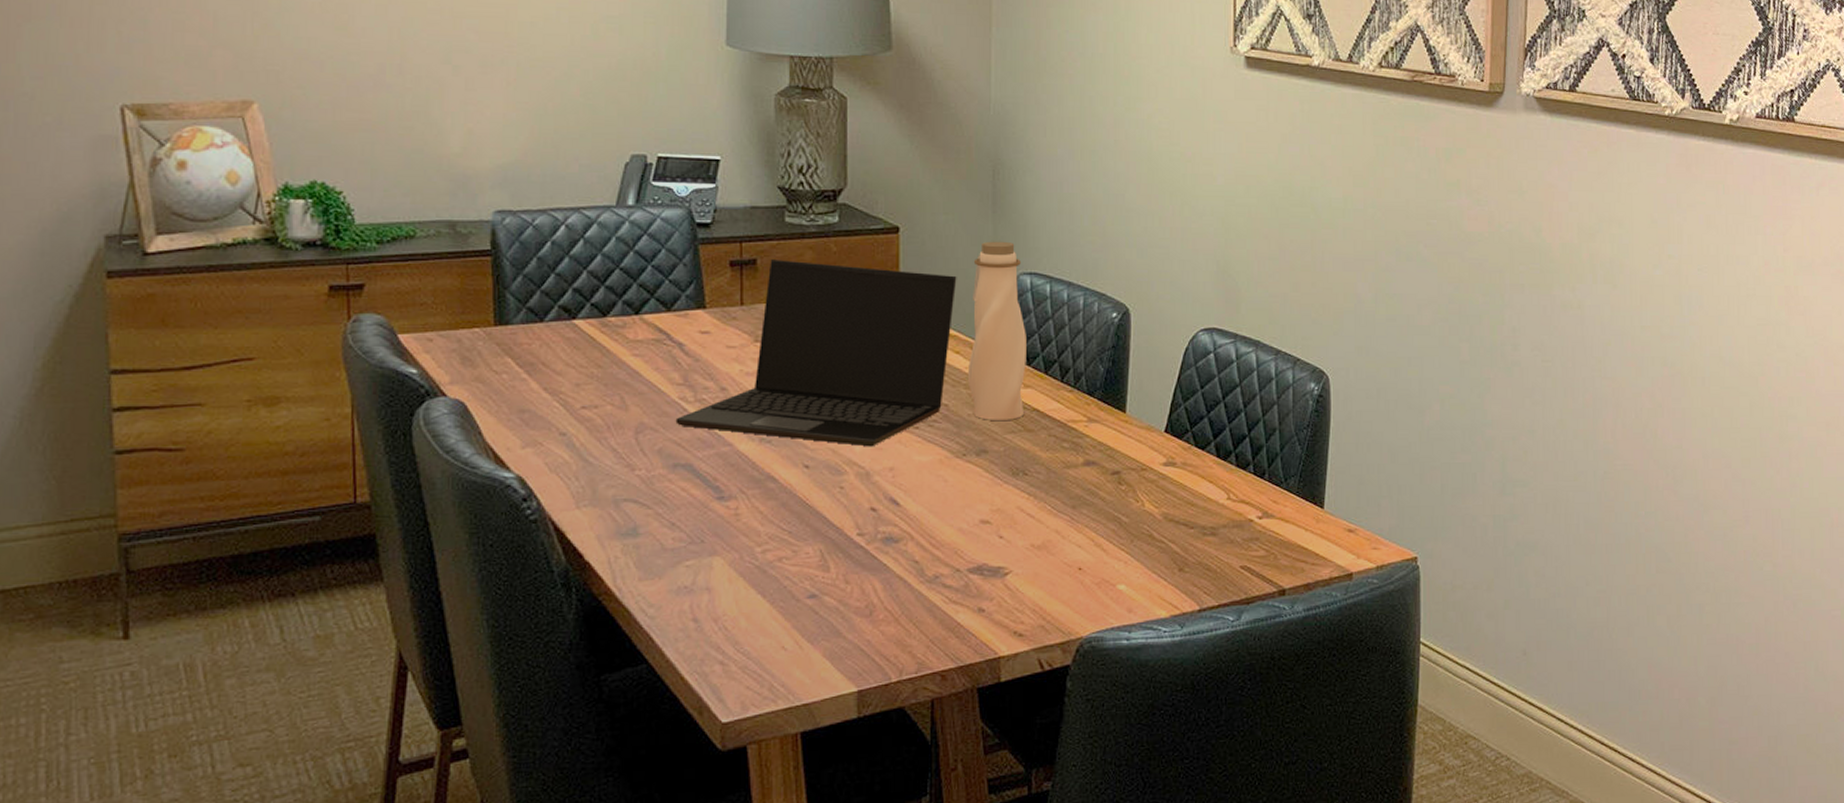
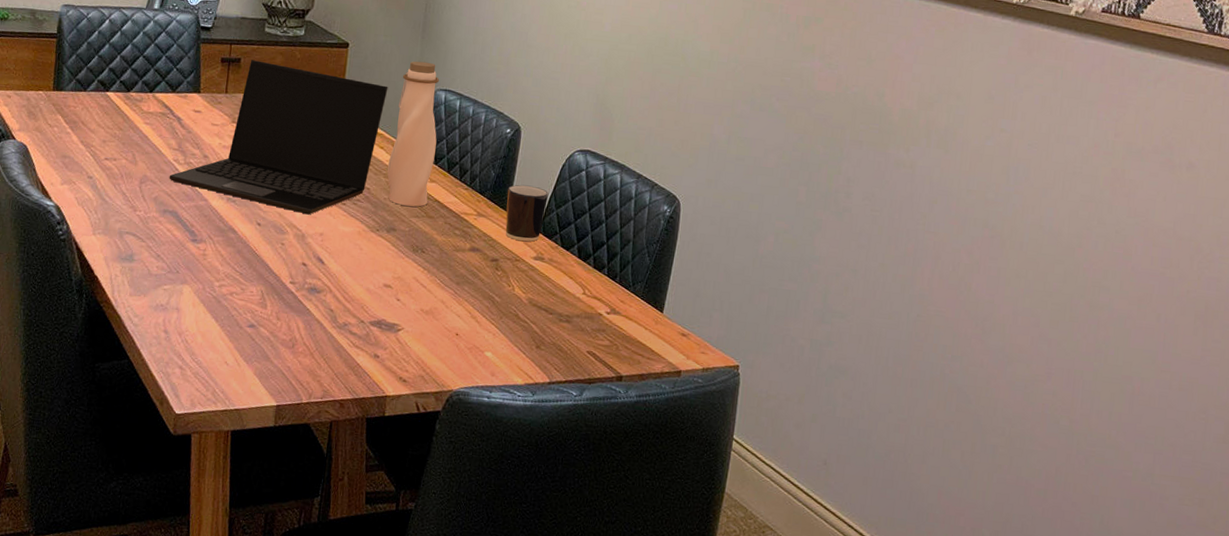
mug: none [1122,378,1172,446] -> present [505,184,548,242]

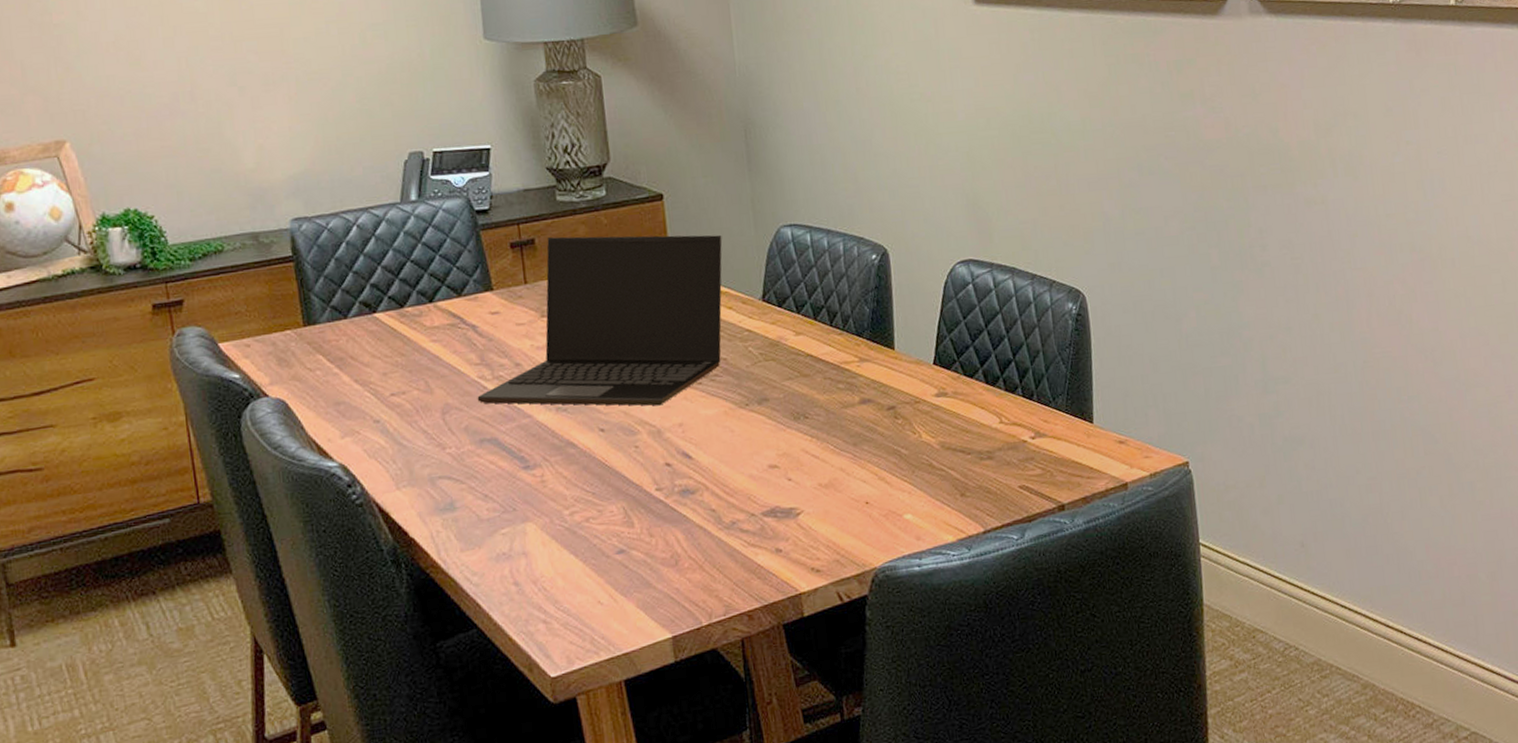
water bottle: present [387,61,439,207] -> none [735,197,798,370]
mug: present [505,184,548,242] -> none [888,313,937,380]

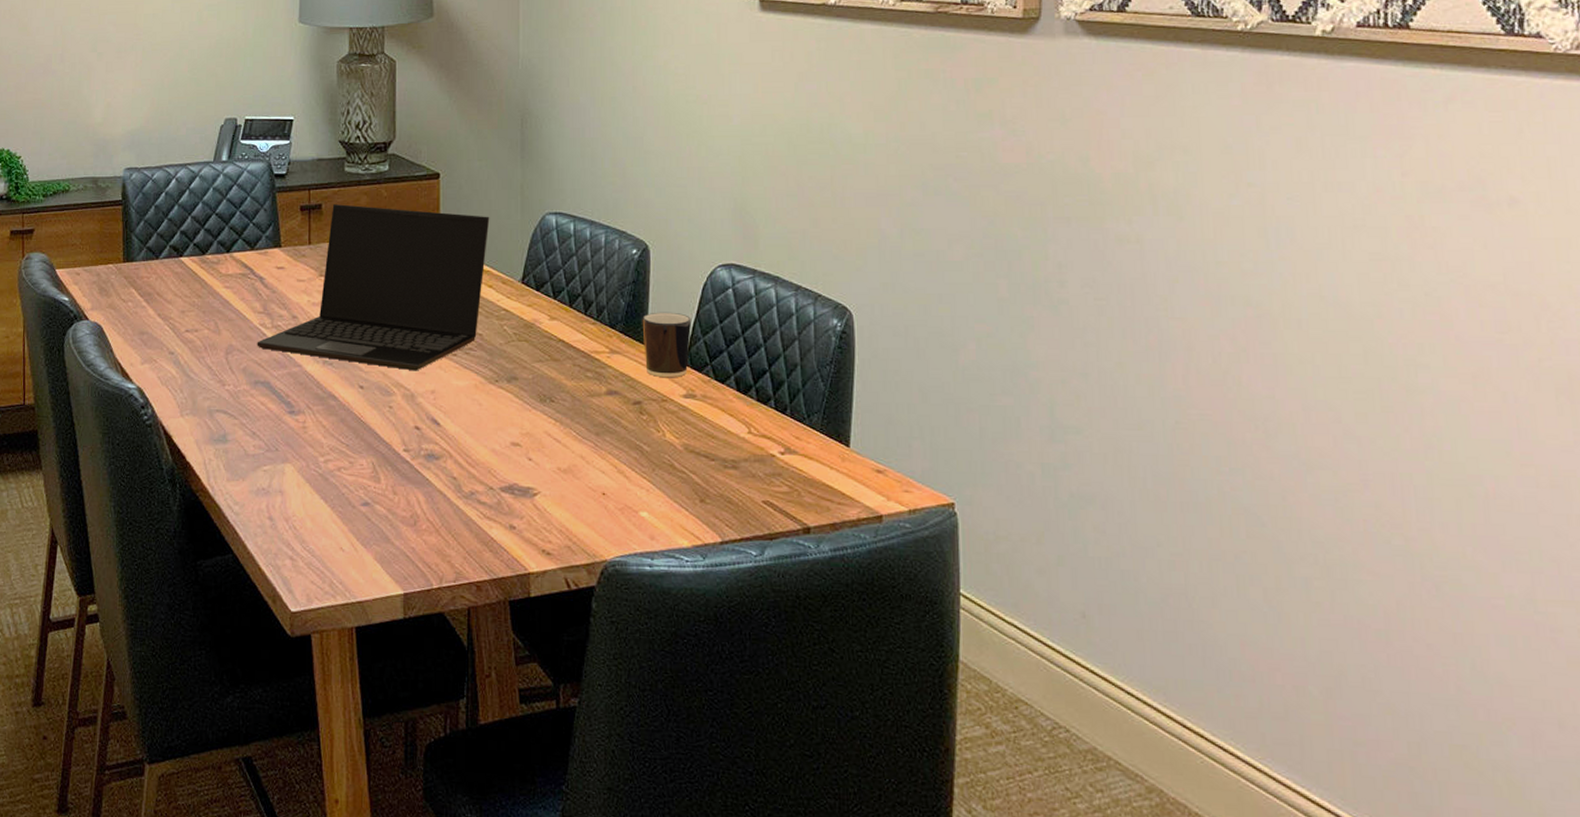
mug: none [888,313,937,380] -> present [642,312,691,378]

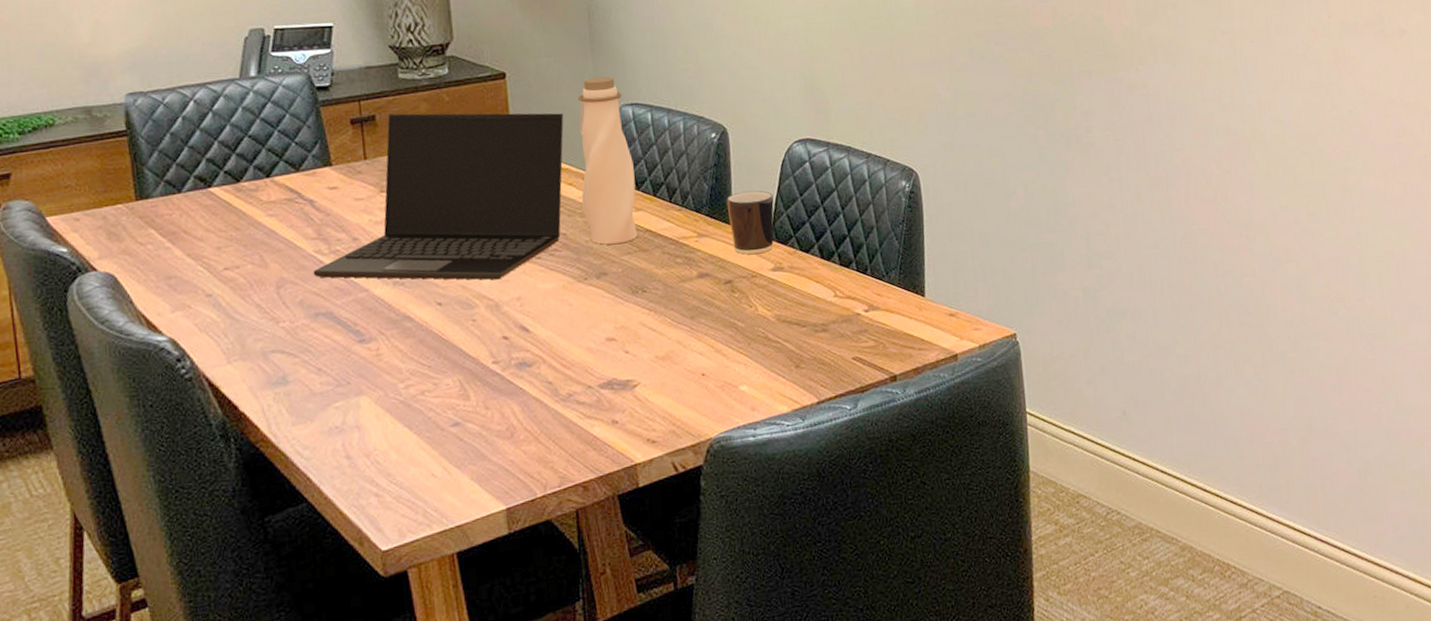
water bottle: none [499,184,552,351] -> present [577,76,637,245]

